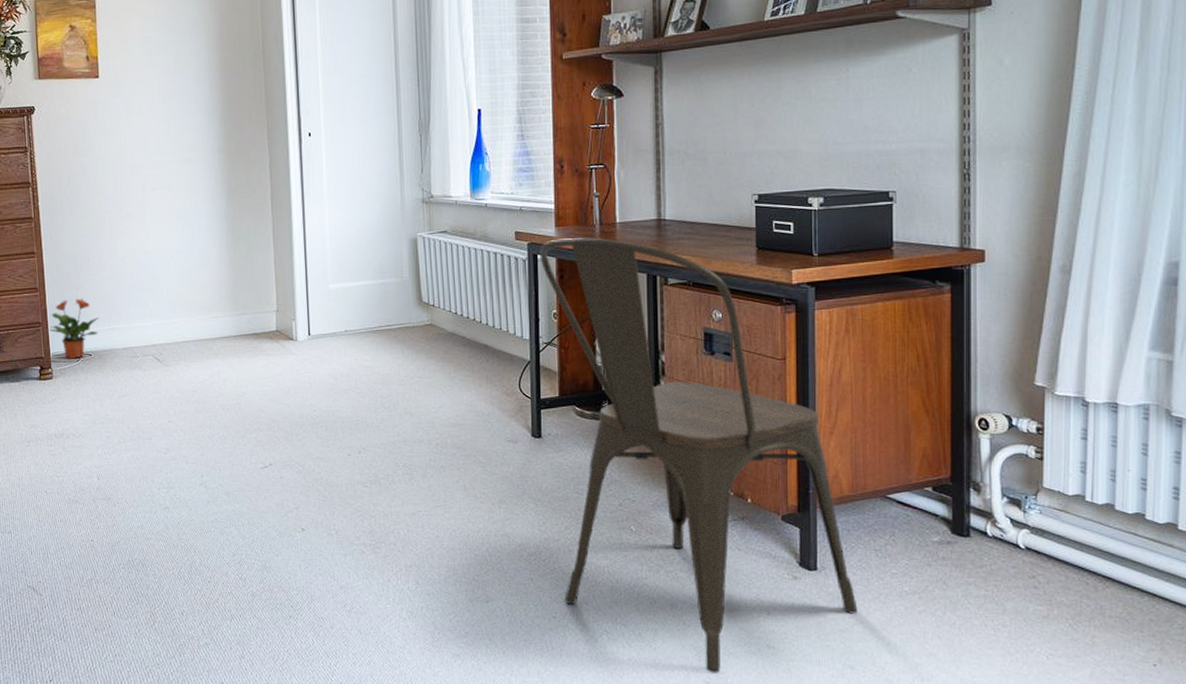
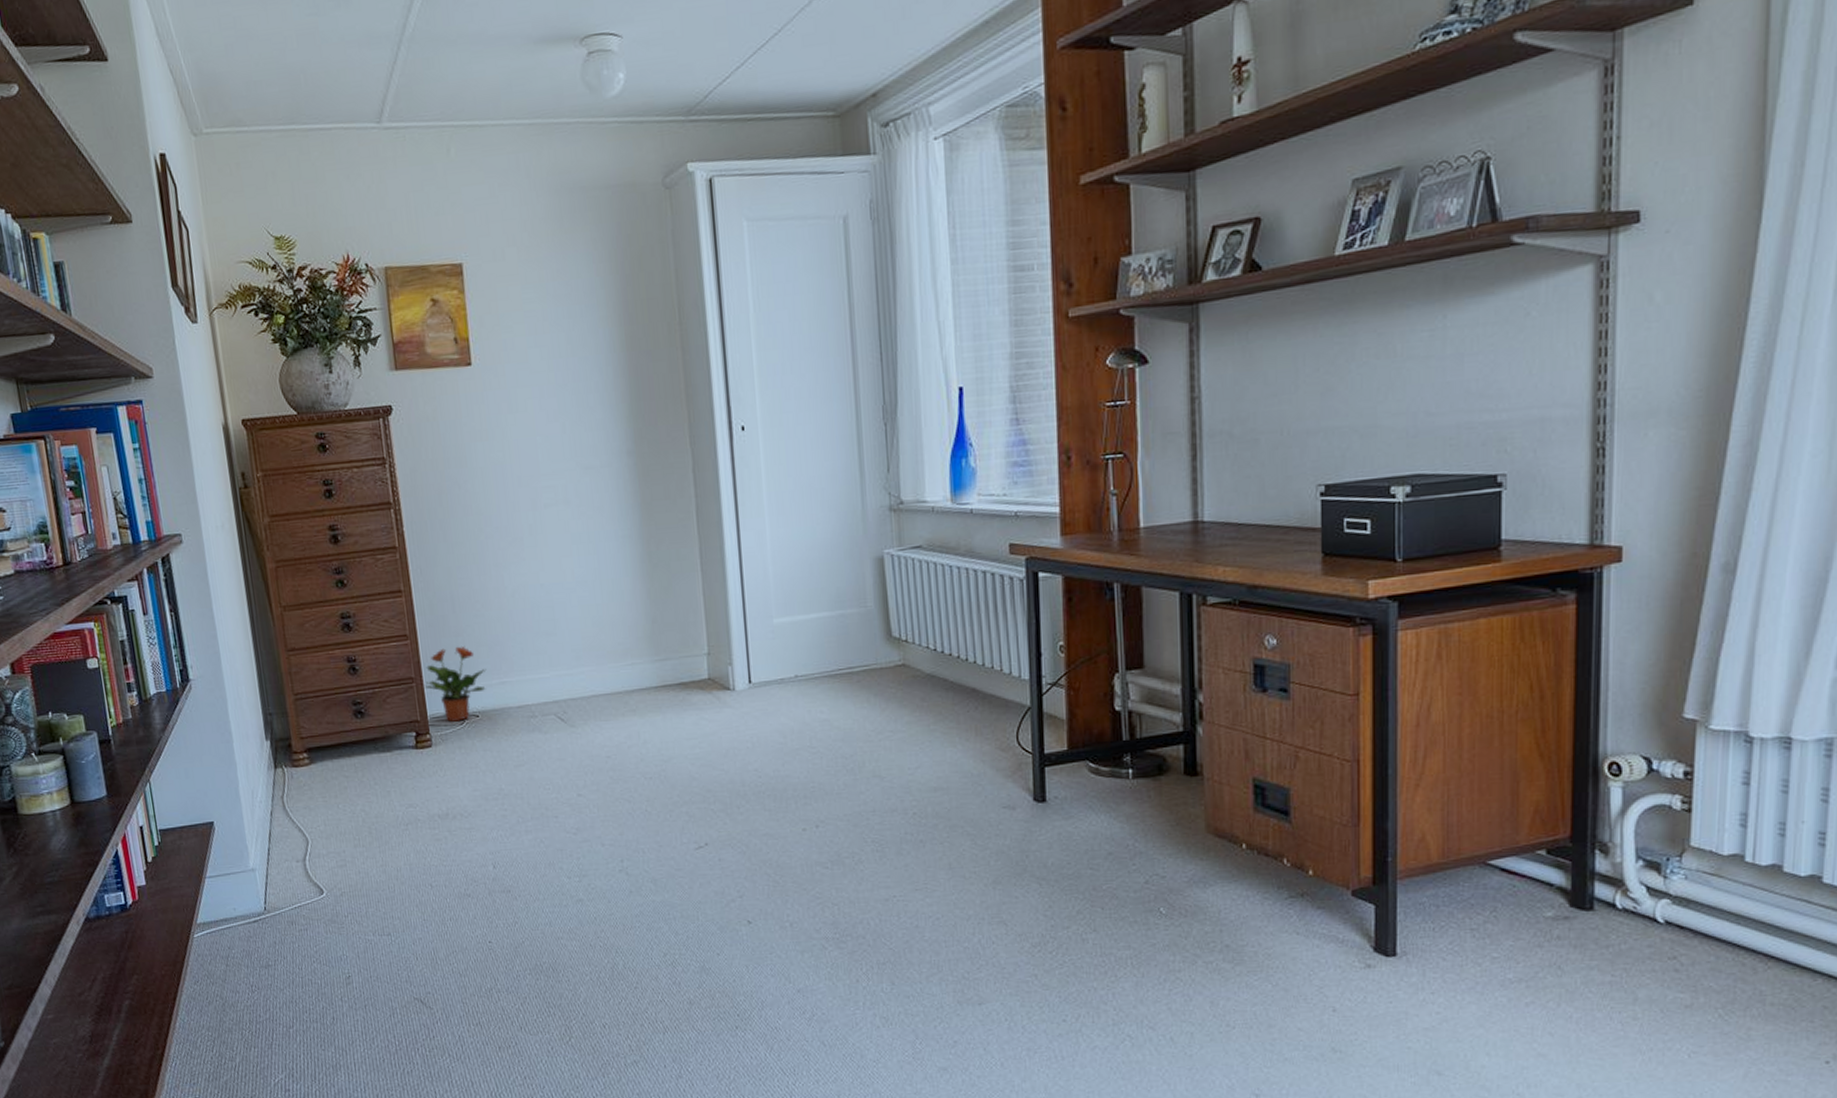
chair: present [540,237,858,673] -> none [1041,548,1447,1084]

